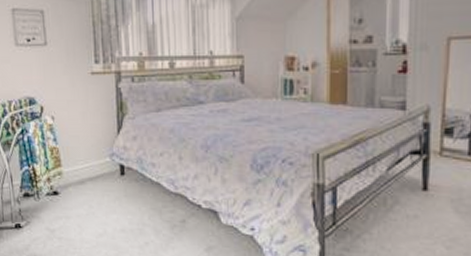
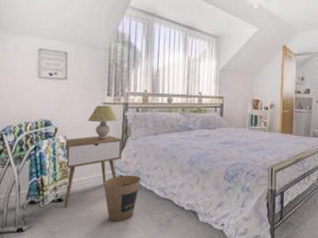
nightstand: none [54,113,119,203] -> present [64,135,122,209]
table lamp: none [76,75,111,119] -> present [88,105,119,140]
trash can: none [101,163,145,221] -> present [103,175,141,222]

